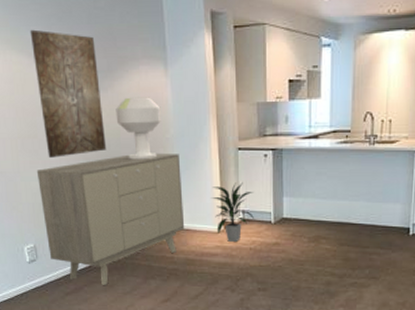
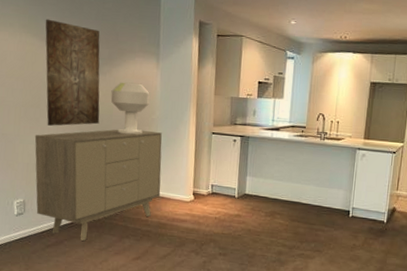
indoor plant: present [211,182,255,242] -> none [185,161,222,211]

